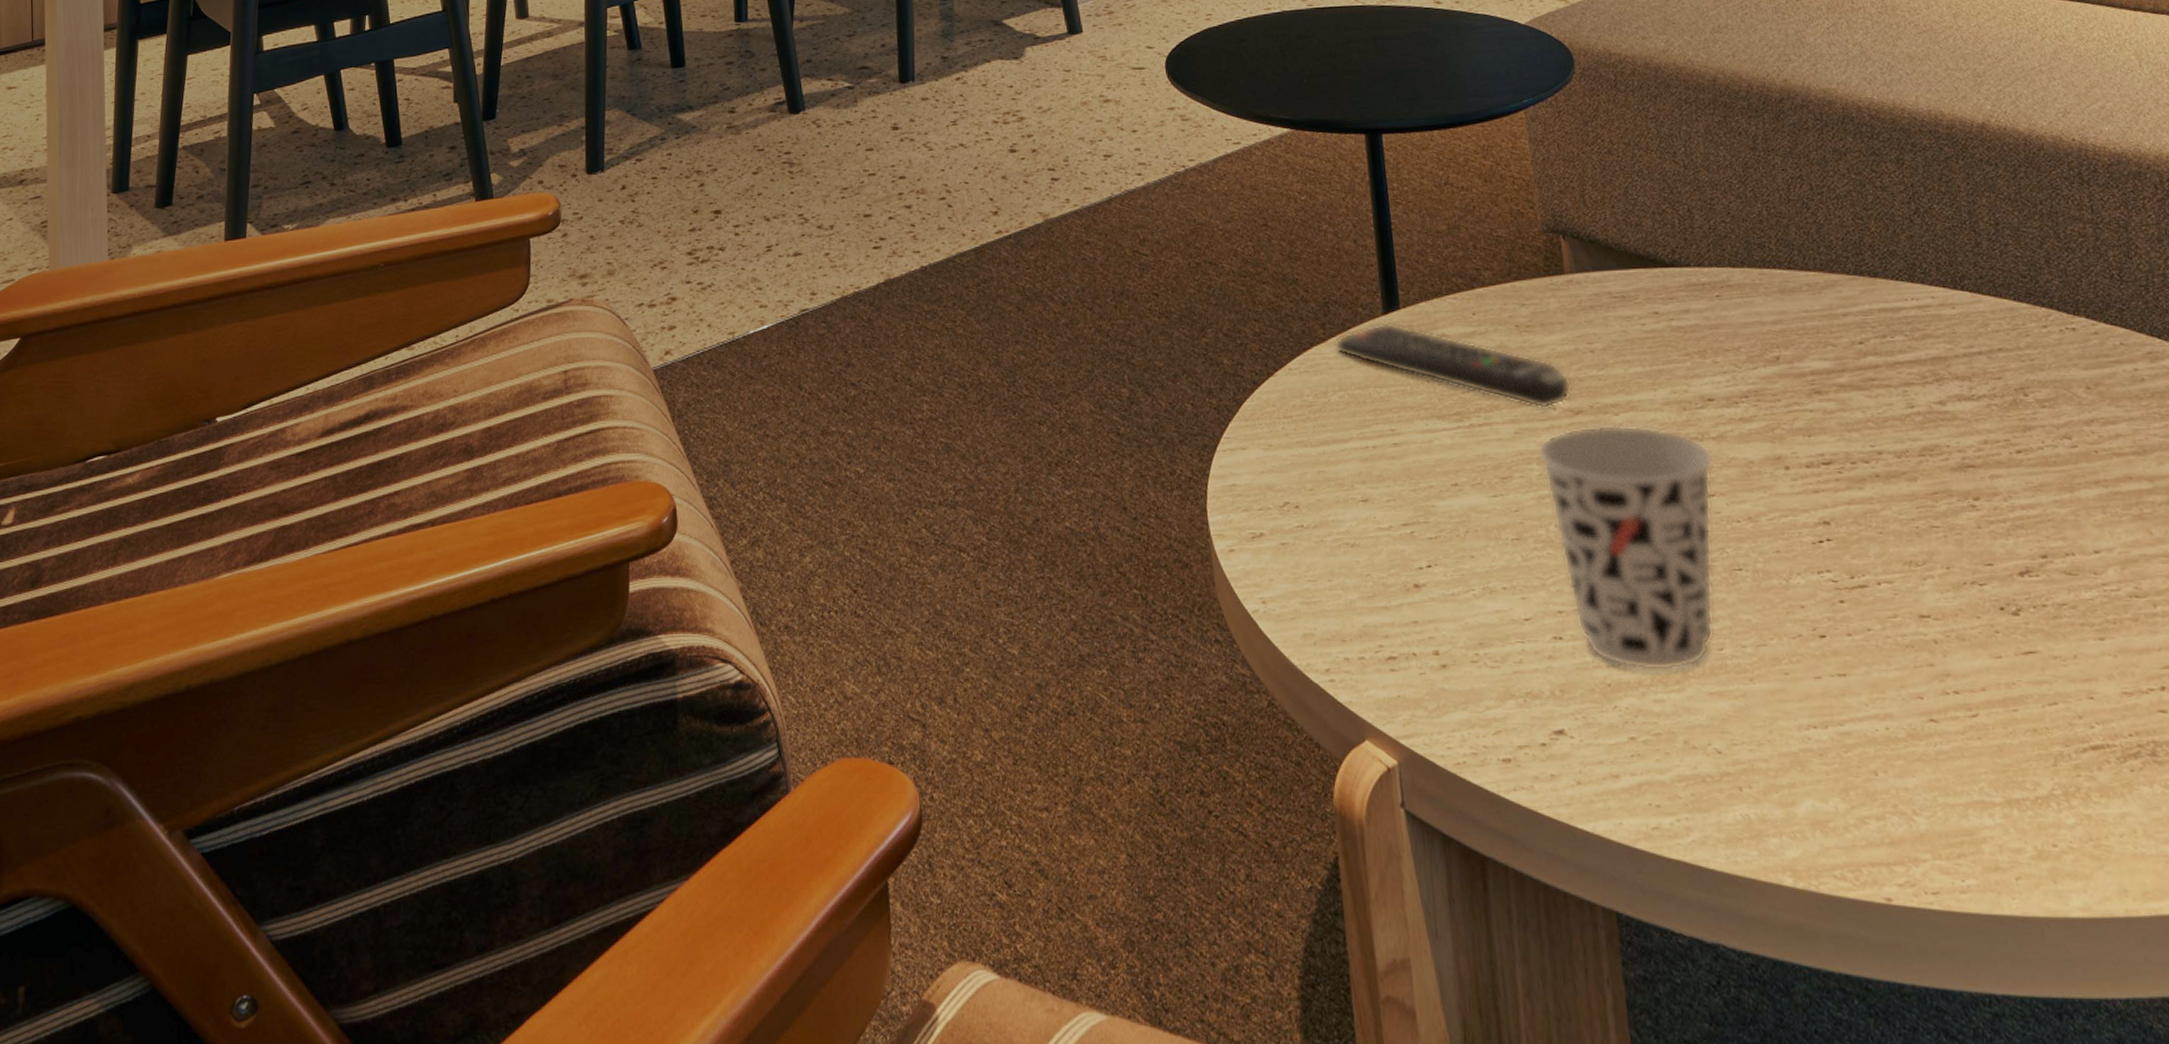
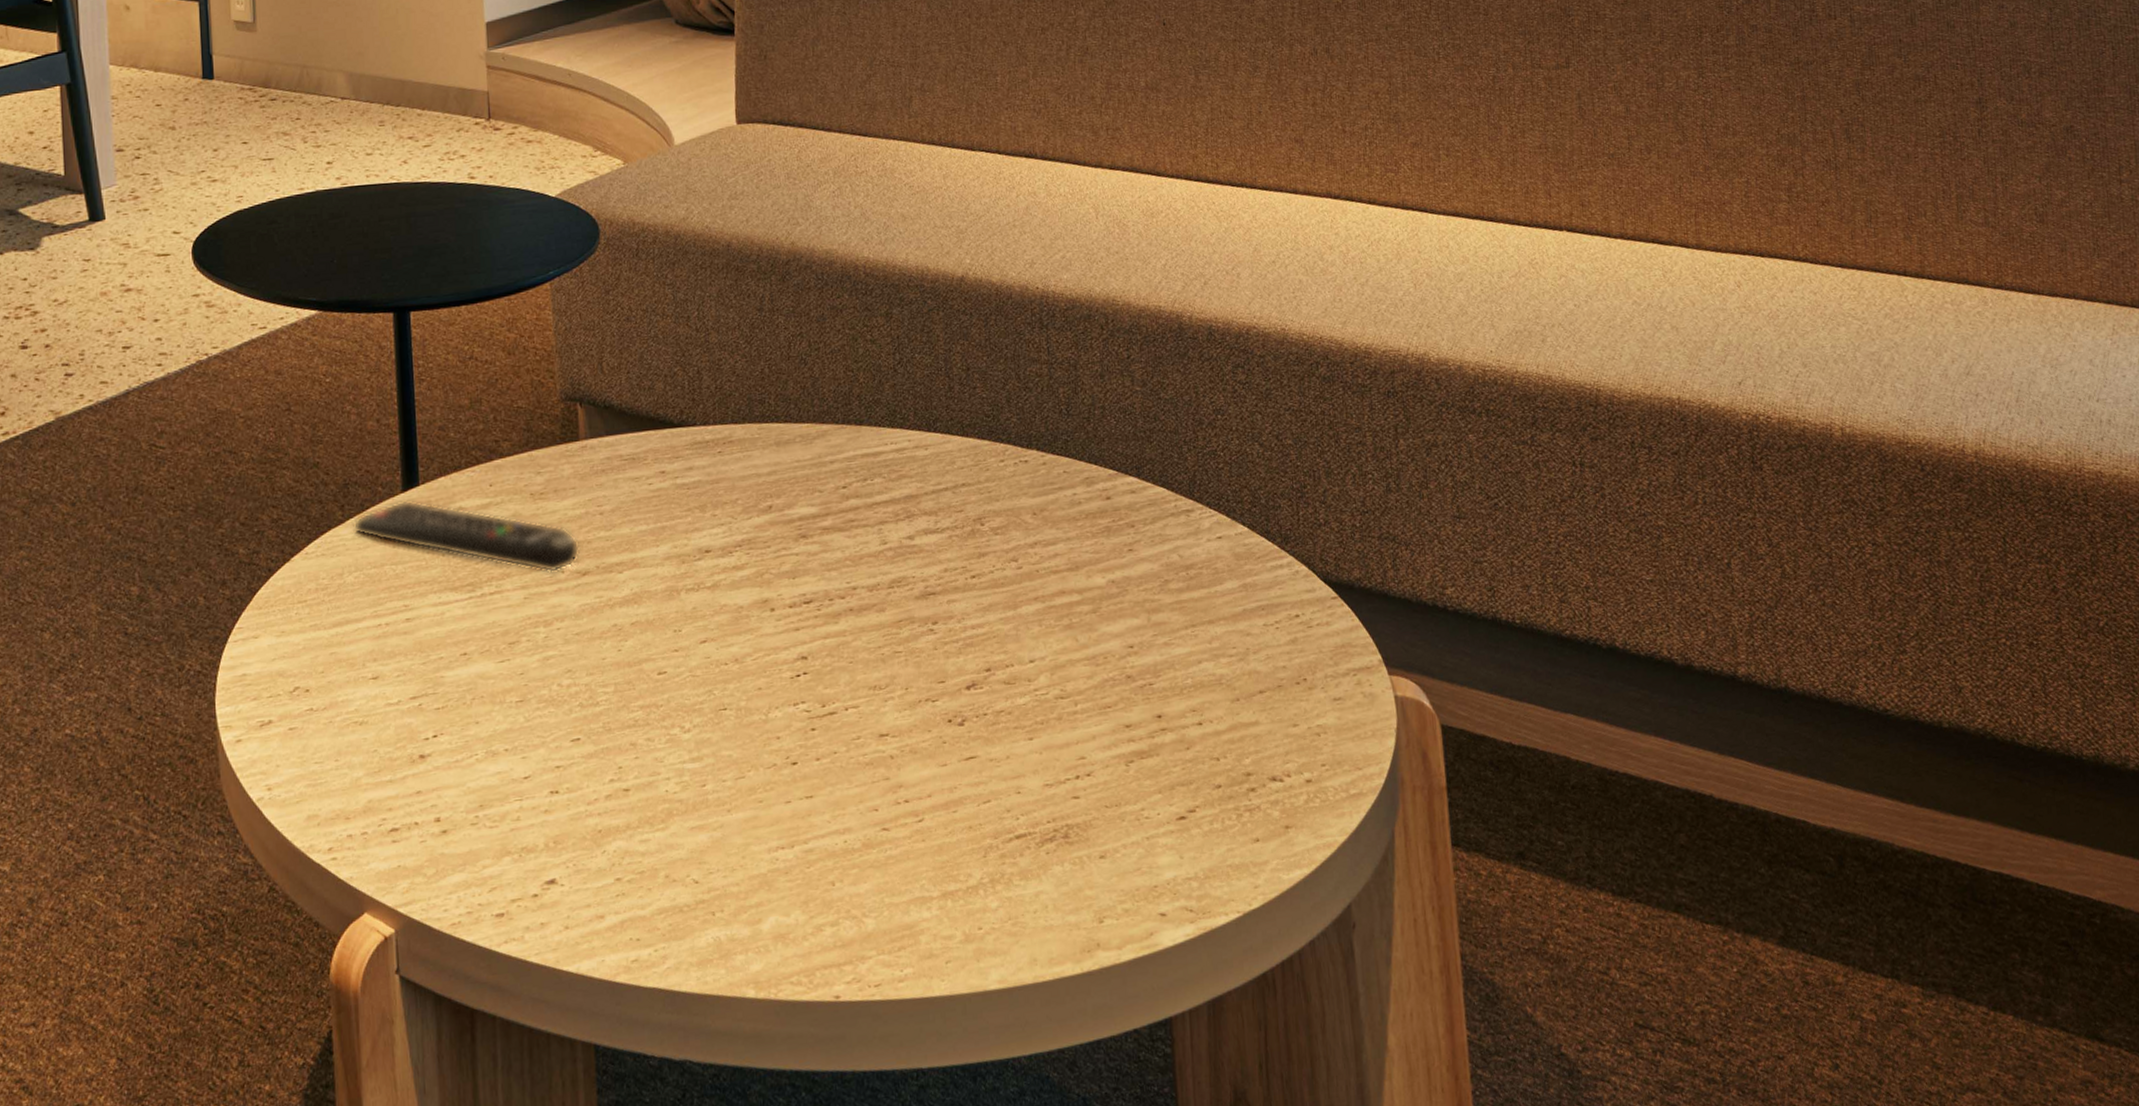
cup: present [1537,424,1714,671] -> none [544,581,707,814]

